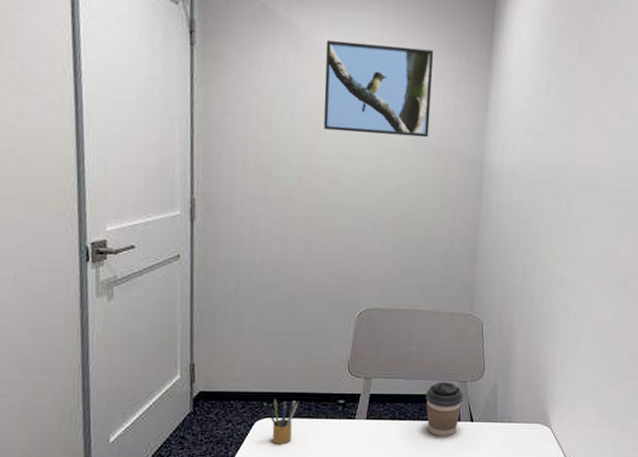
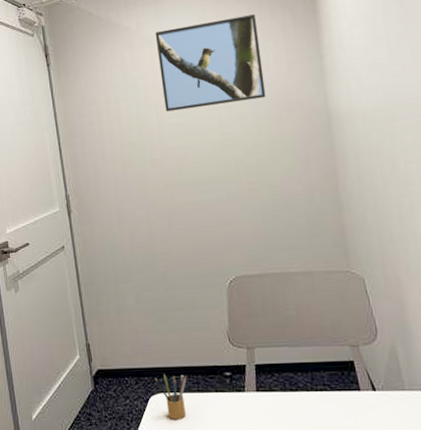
coffee cup: present [425,382,464,437] -> none [314,347,359,409]

